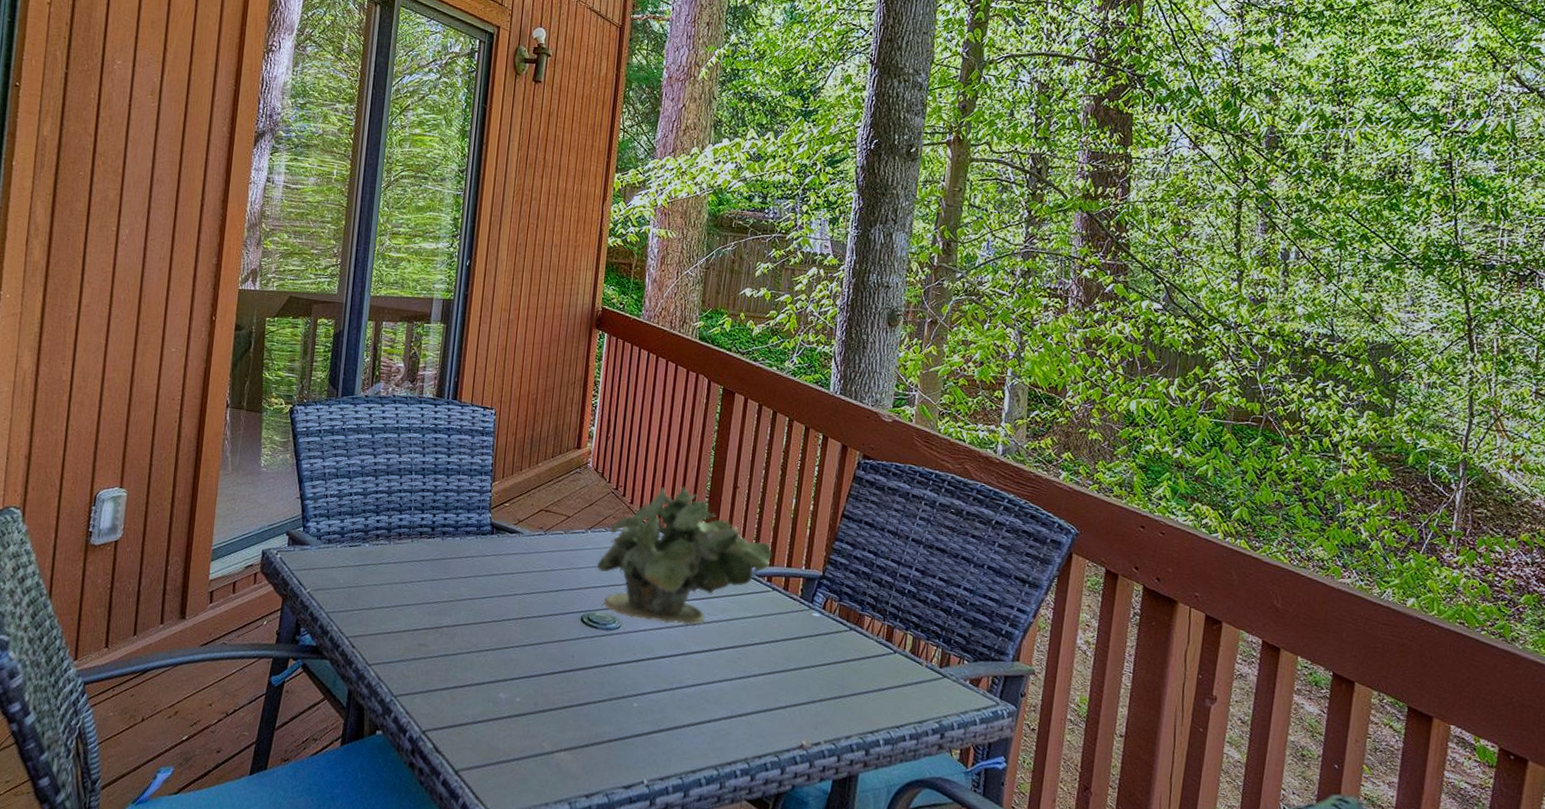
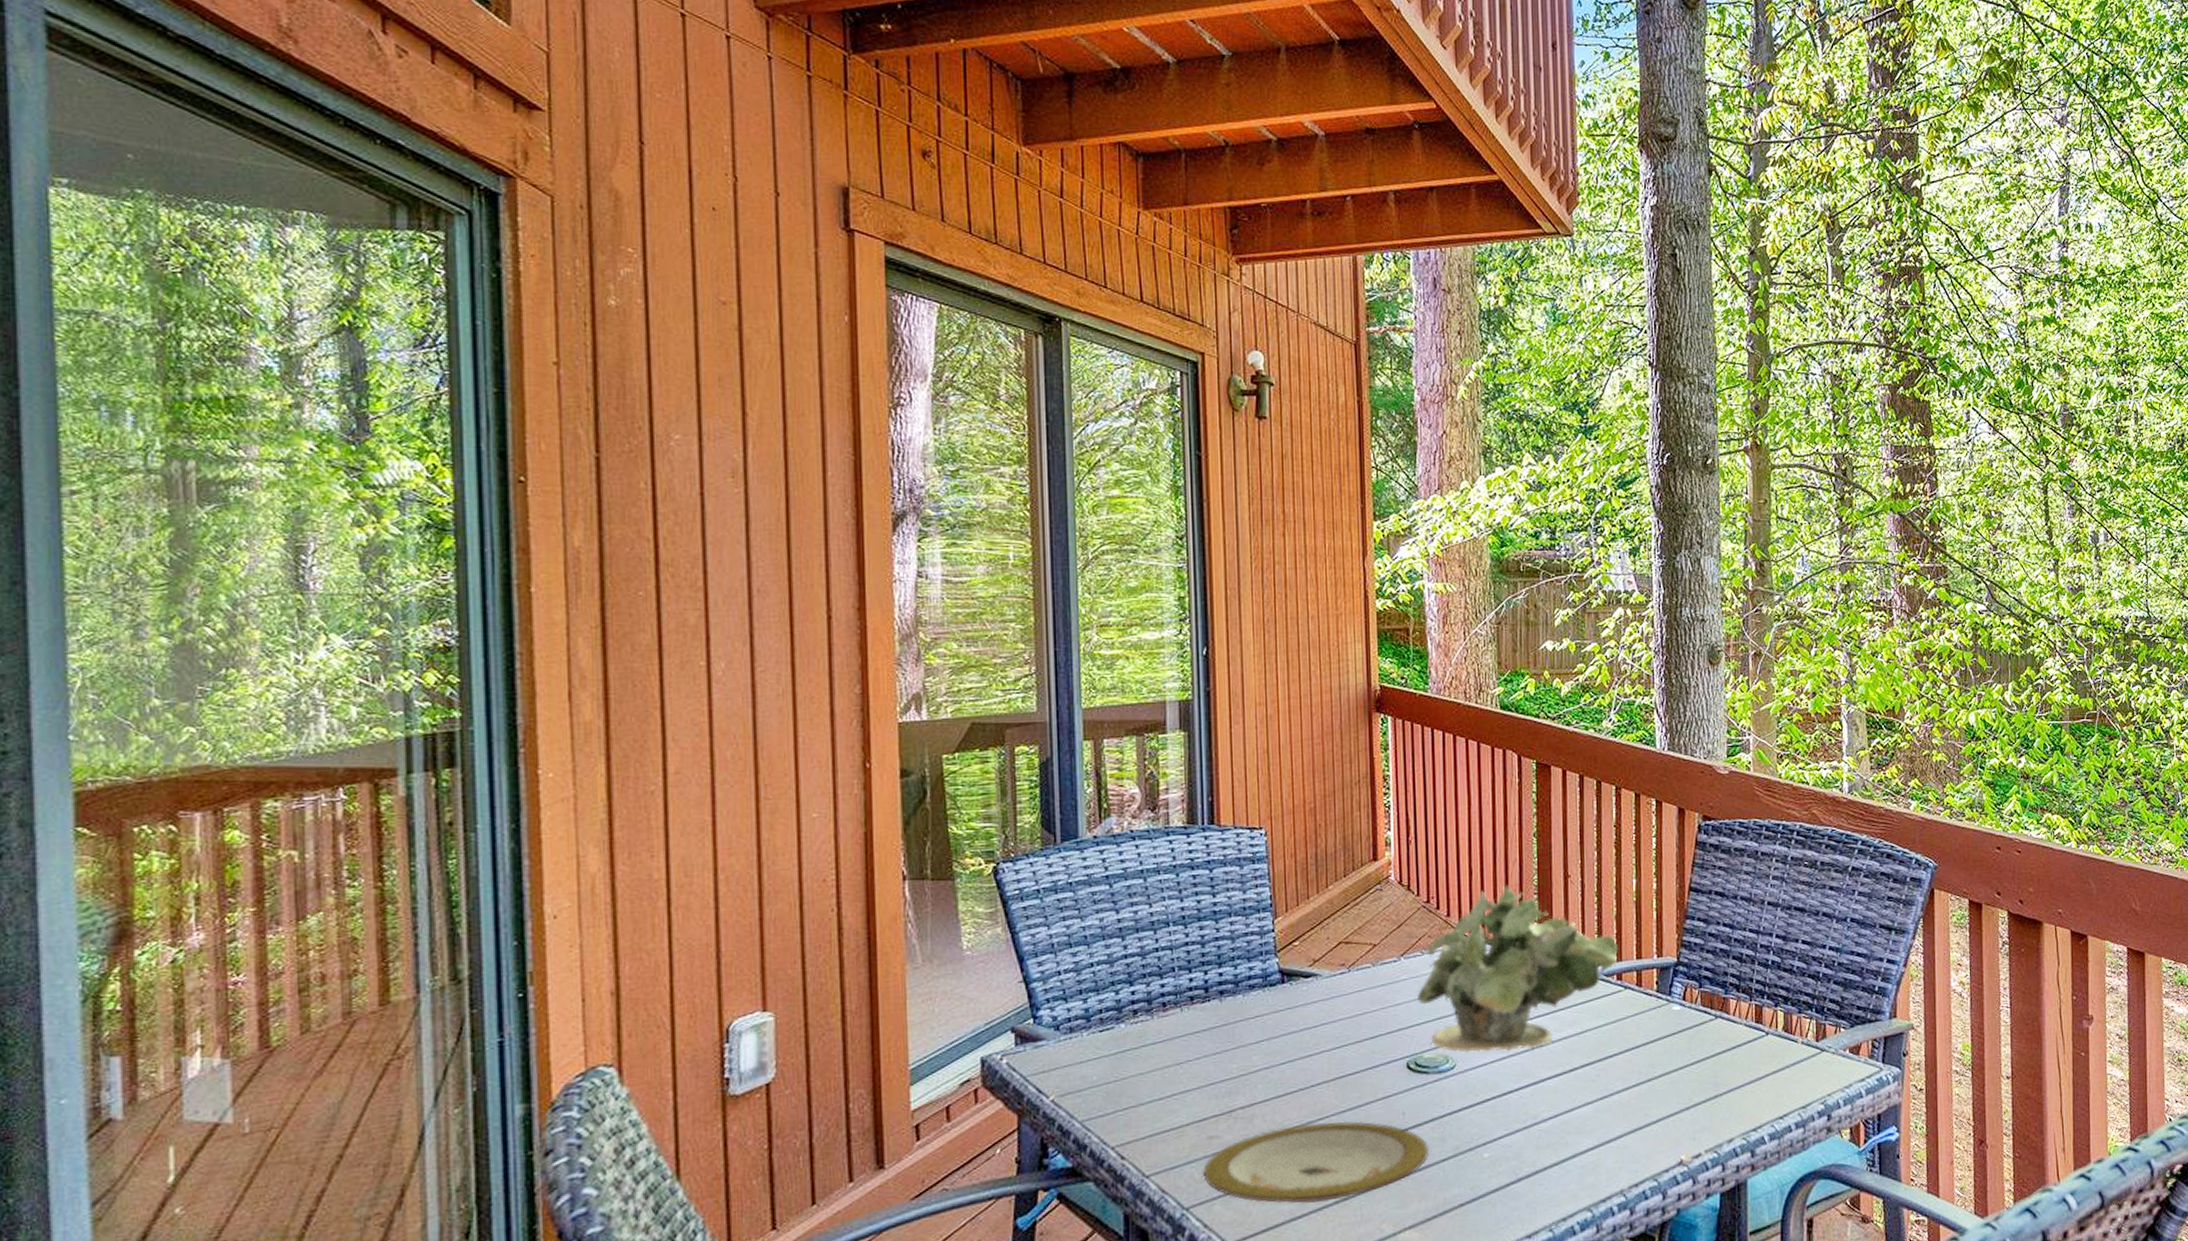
plate: none [410,648,590,715] -> present [1203,1121,1430,1204]

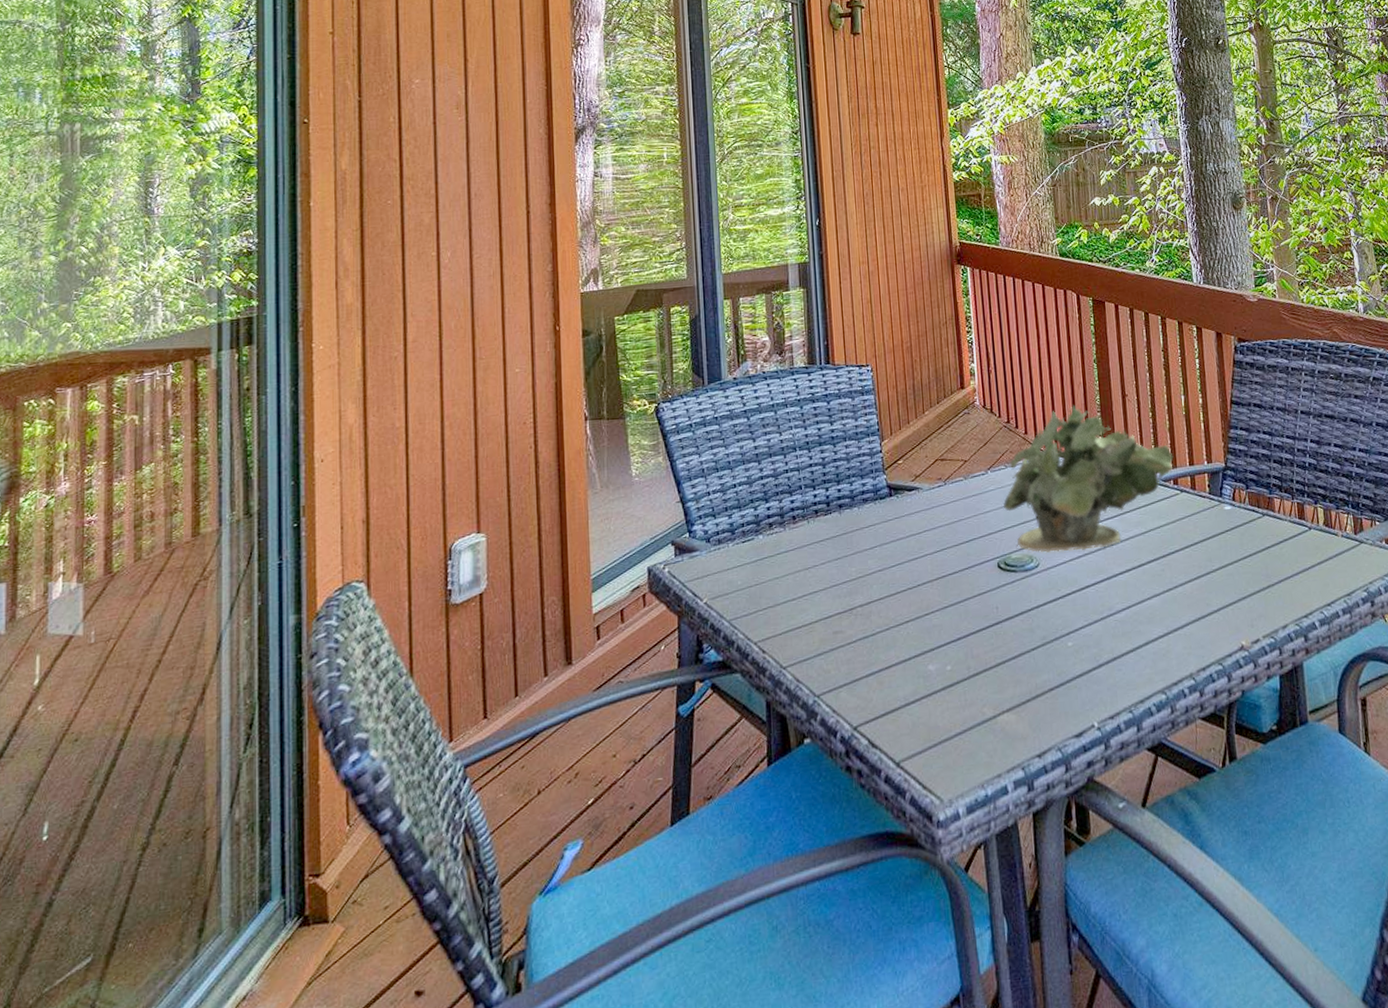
plate: present [1203,1121,1430,1204] -> none [830,615,1021,691]

